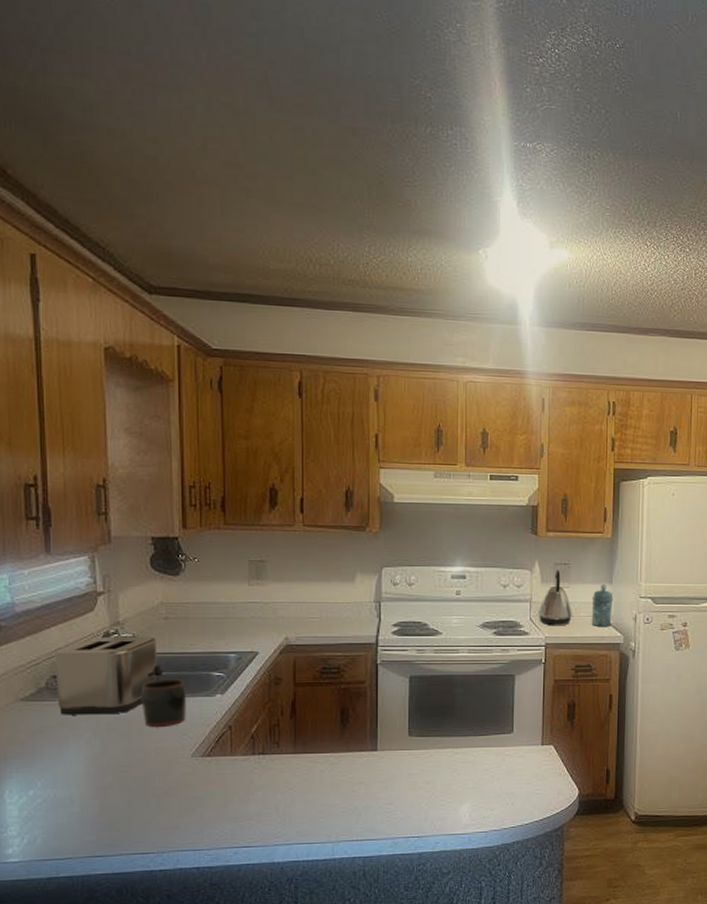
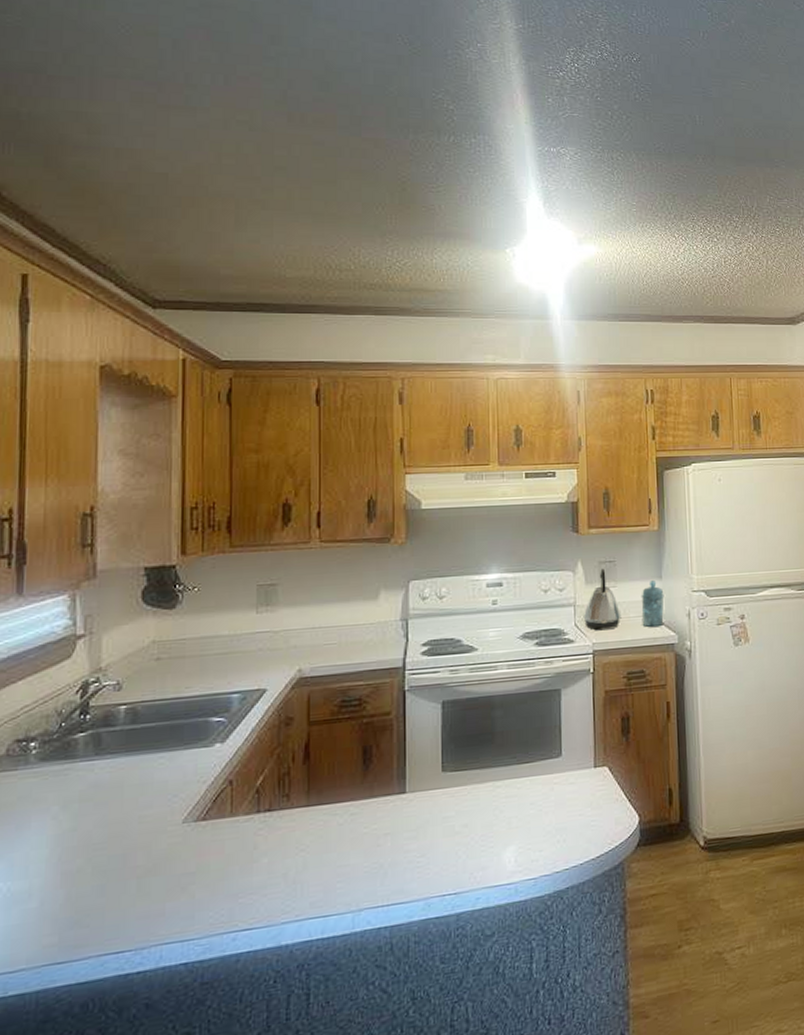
toaster: present [55,636,163,715] -> none [19,681,152,787]
mug: present [142,679,186,728] -> none [124,730,178,791]

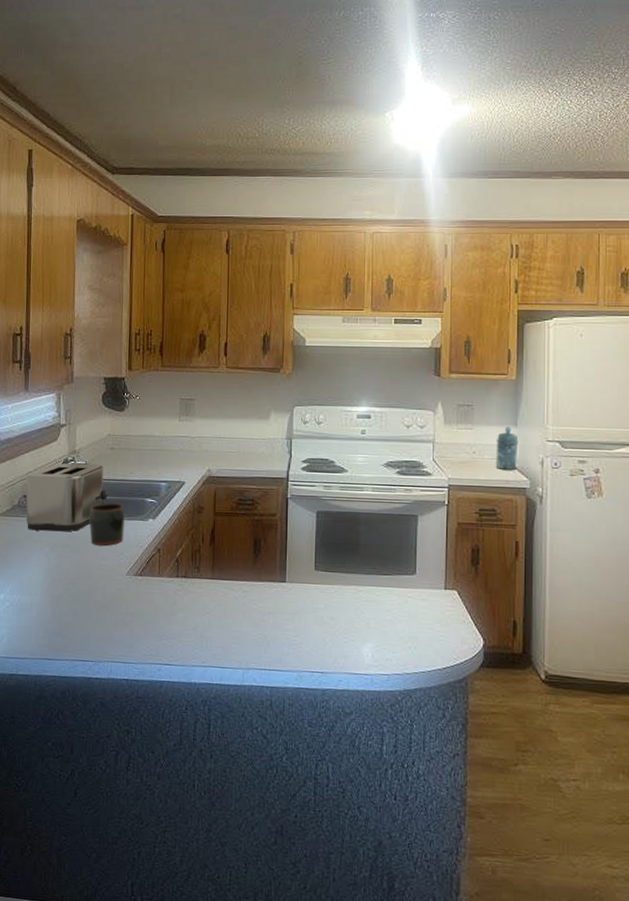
toaster: none [19,681,152,787] -> present [25,463,107,532]
mug: none [124,730,178,791] -> present [89,503,125,546]
kettle: present [583,568,622,631] -> none [440,411,477,468]

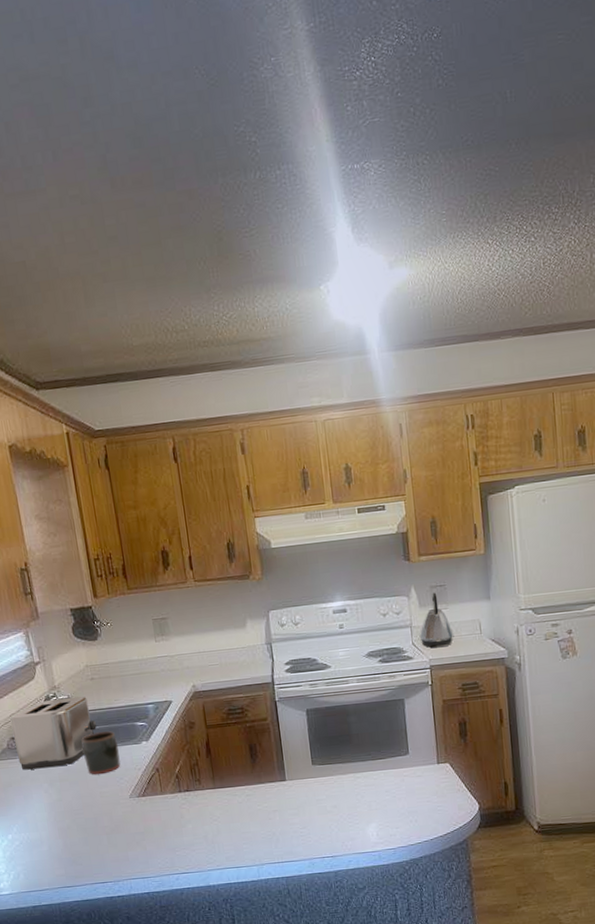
kettle: none [440,411,477,468] -> present [419,592,454,648]
canister: present [495,427,519,471] -> none [471,601,494,644]

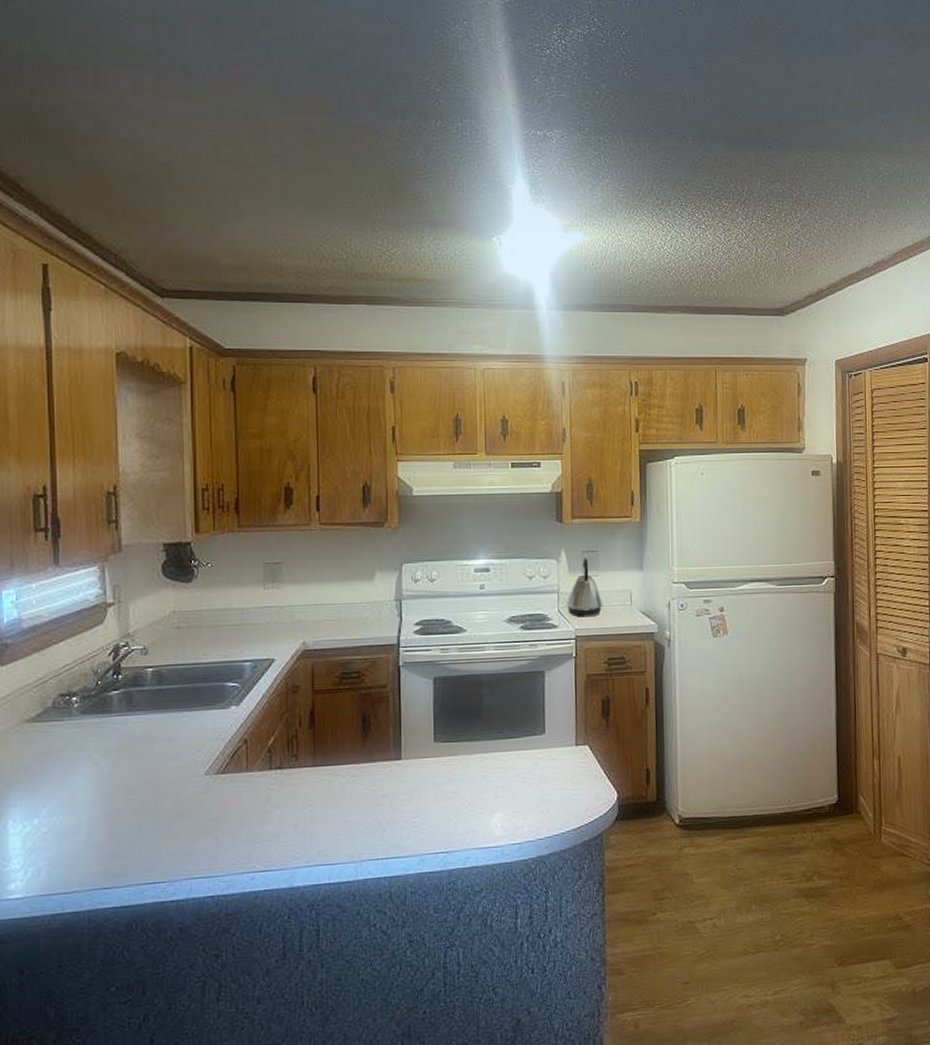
toaster: present [10,696,97,770] -> none [62,647,175,736]
mug: present [81,731,121,775] -> none [153,692,199,745]

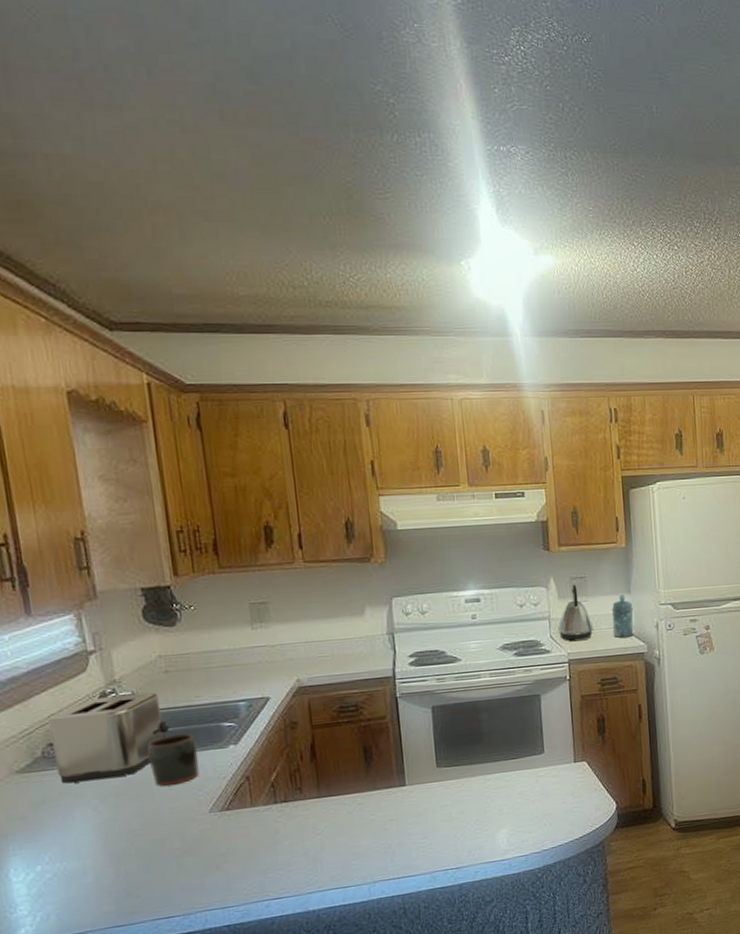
toaster: none [62,647,175,736] -> present [48,692,169,784]
mug: none [153,692,199,745] -> present [148,733,199,787]
canister: none [622,571,645,617] -> present [611,595,634,638]

